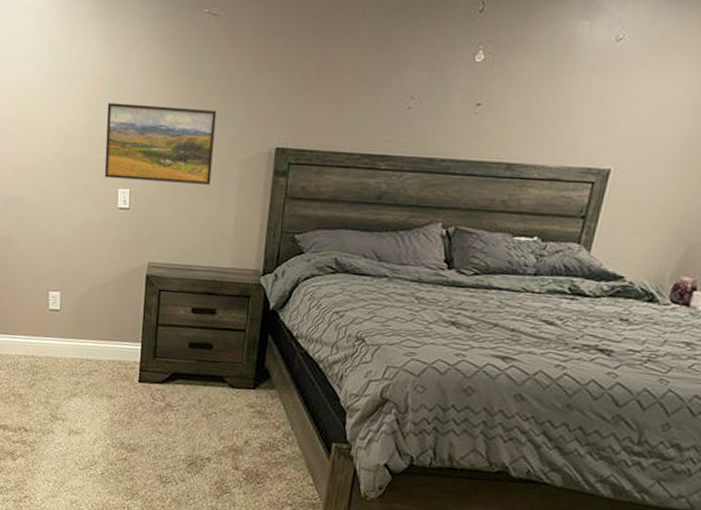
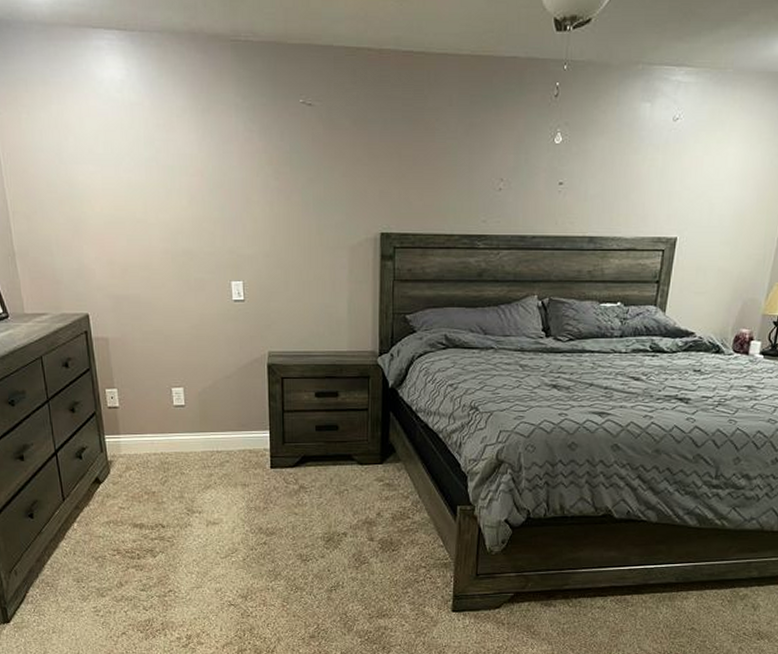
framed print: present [104,102,217,186] -> none [211,196,322,273]

